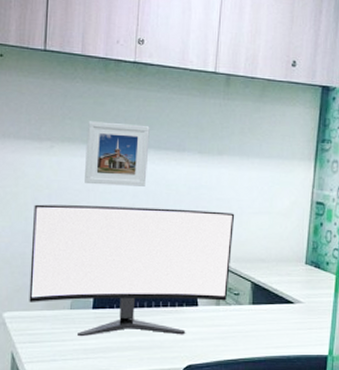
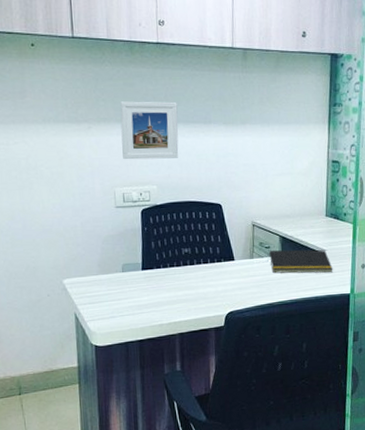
monitor: present [29,204,235,337] -> none [79,175,261,295]
notepad: none [235,297,310,330] -> present [267,249,333,274]

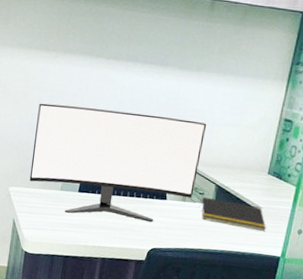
monitor: none [79,175,261,295] -> present [29,103,207,222]
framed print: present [120,101,179,160] -> none [80,36,139,95]

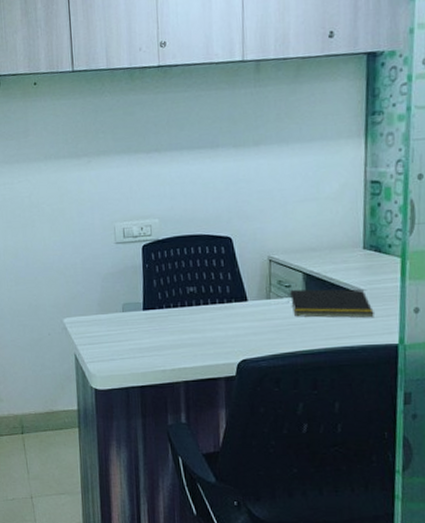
monitor: present [29,103,207,222] -> none [79,203,279,337]

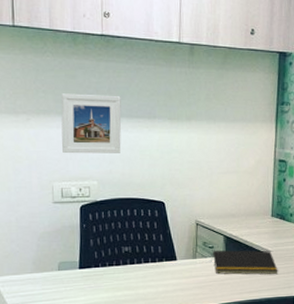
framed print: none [120,127,183,193] -> present [61,93,122,154]

